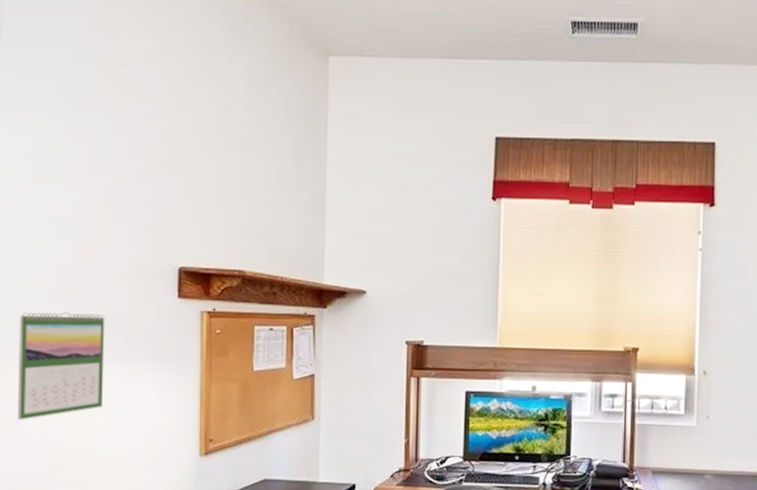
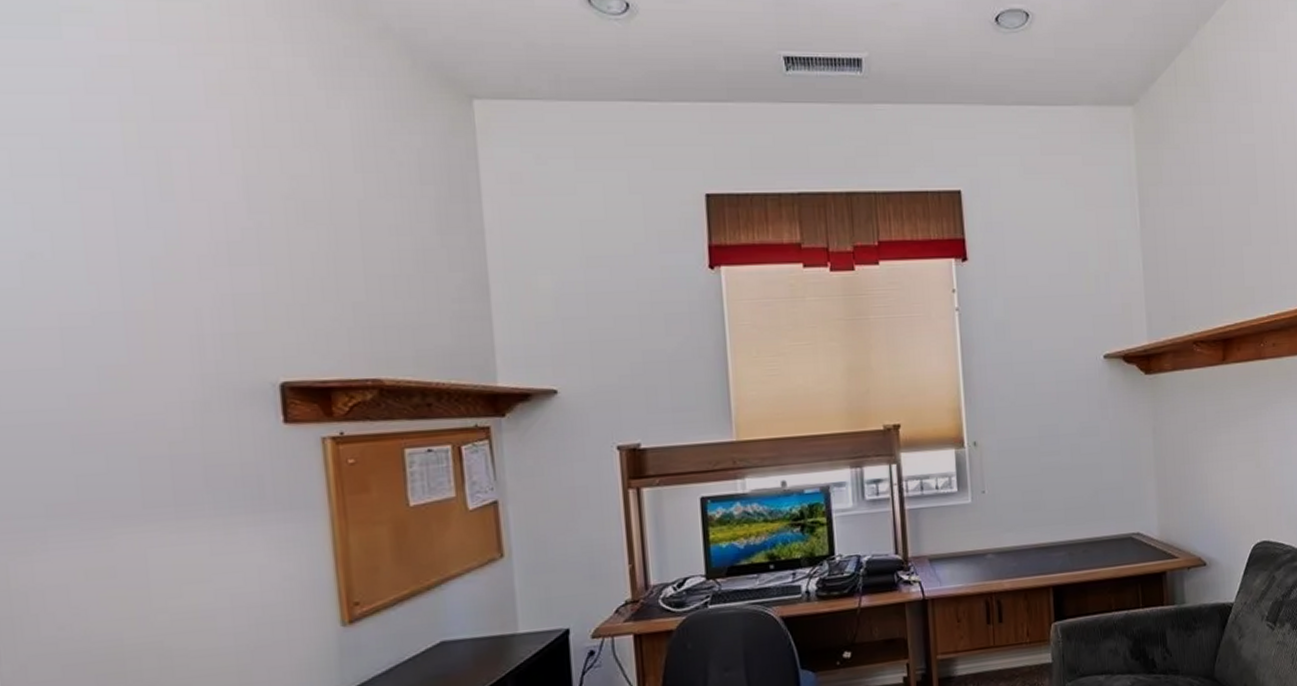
calendar: present [18,312,105,420] -> none [22,456,180,619]

